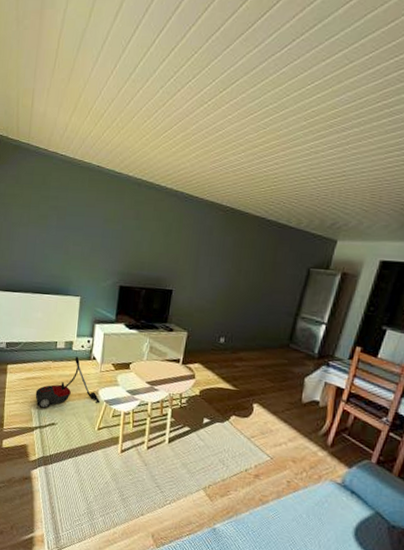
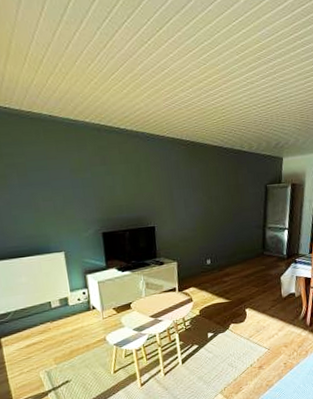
vacuum cleaner: present [35,356,101,409] -> none [39,310,110,371]

